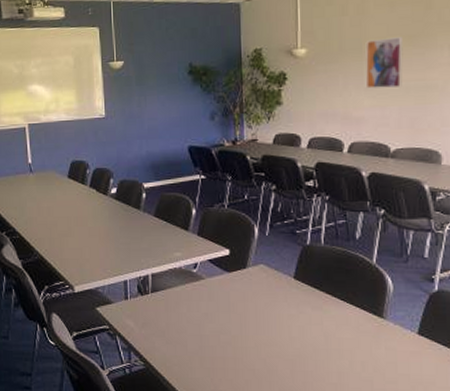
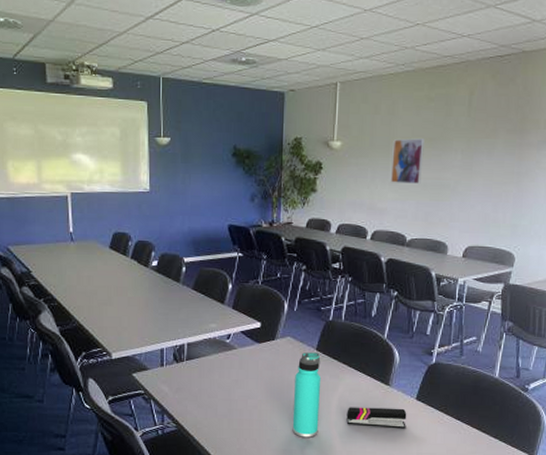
thermos bottle: none [271,282,303,378] -> present [292,352,322,438]
stapler: none [335,343,409,369] -> present [346,407,407,429]

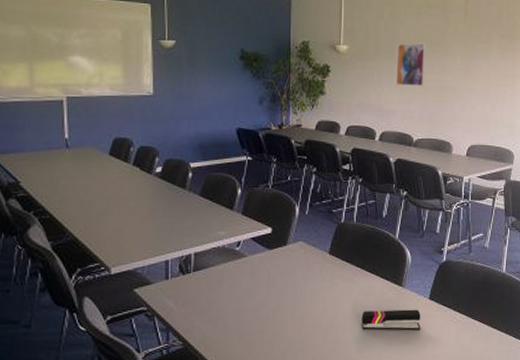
thermos bottle: present [292,352,322,438] -> none [306,257,335,347]

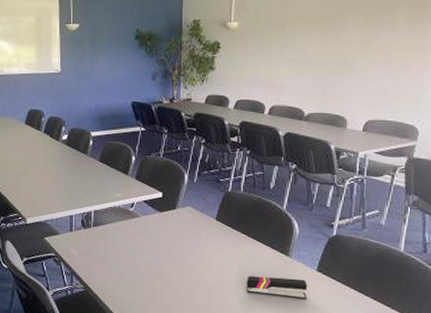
wall art: present [395,43,426,87] -> none [287,17,321,61]

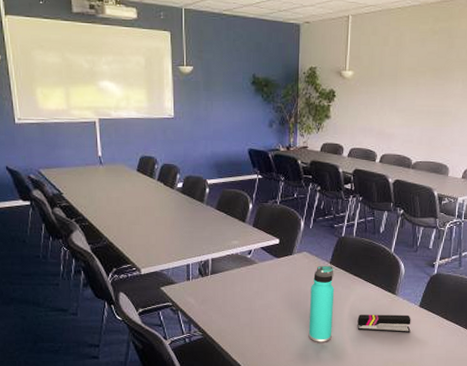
thermos bottle: none [193,222,221,304] -> present [308,266,335,342]

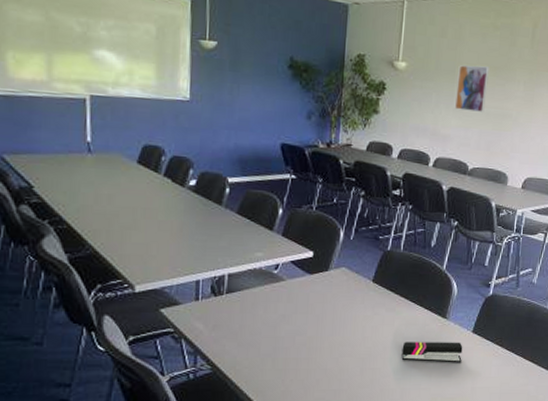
thermos bottle: present [308,266,335,342] -> none [343,284,377,376]
wall art: none [397,69,429,112] -> present [454,65,489,113]

